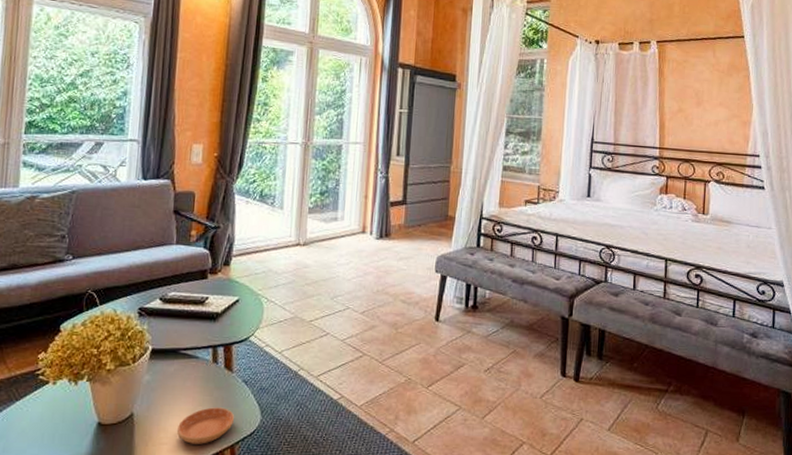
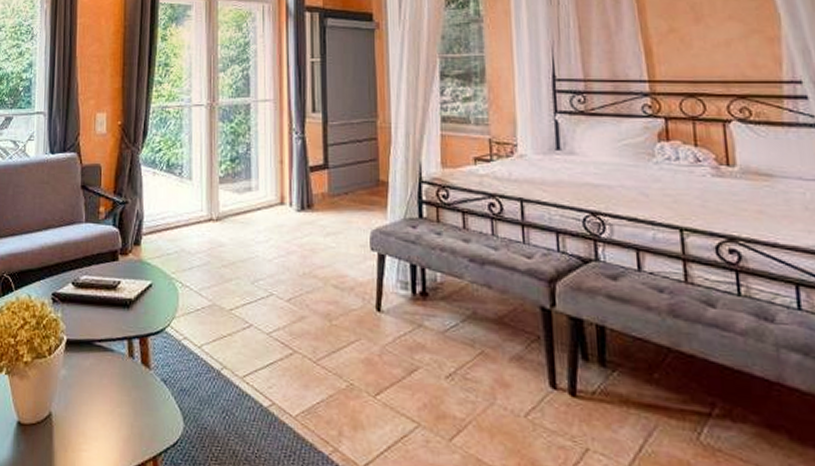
saucer: present [176,407,235,444] -> none [95,409,156,454]

